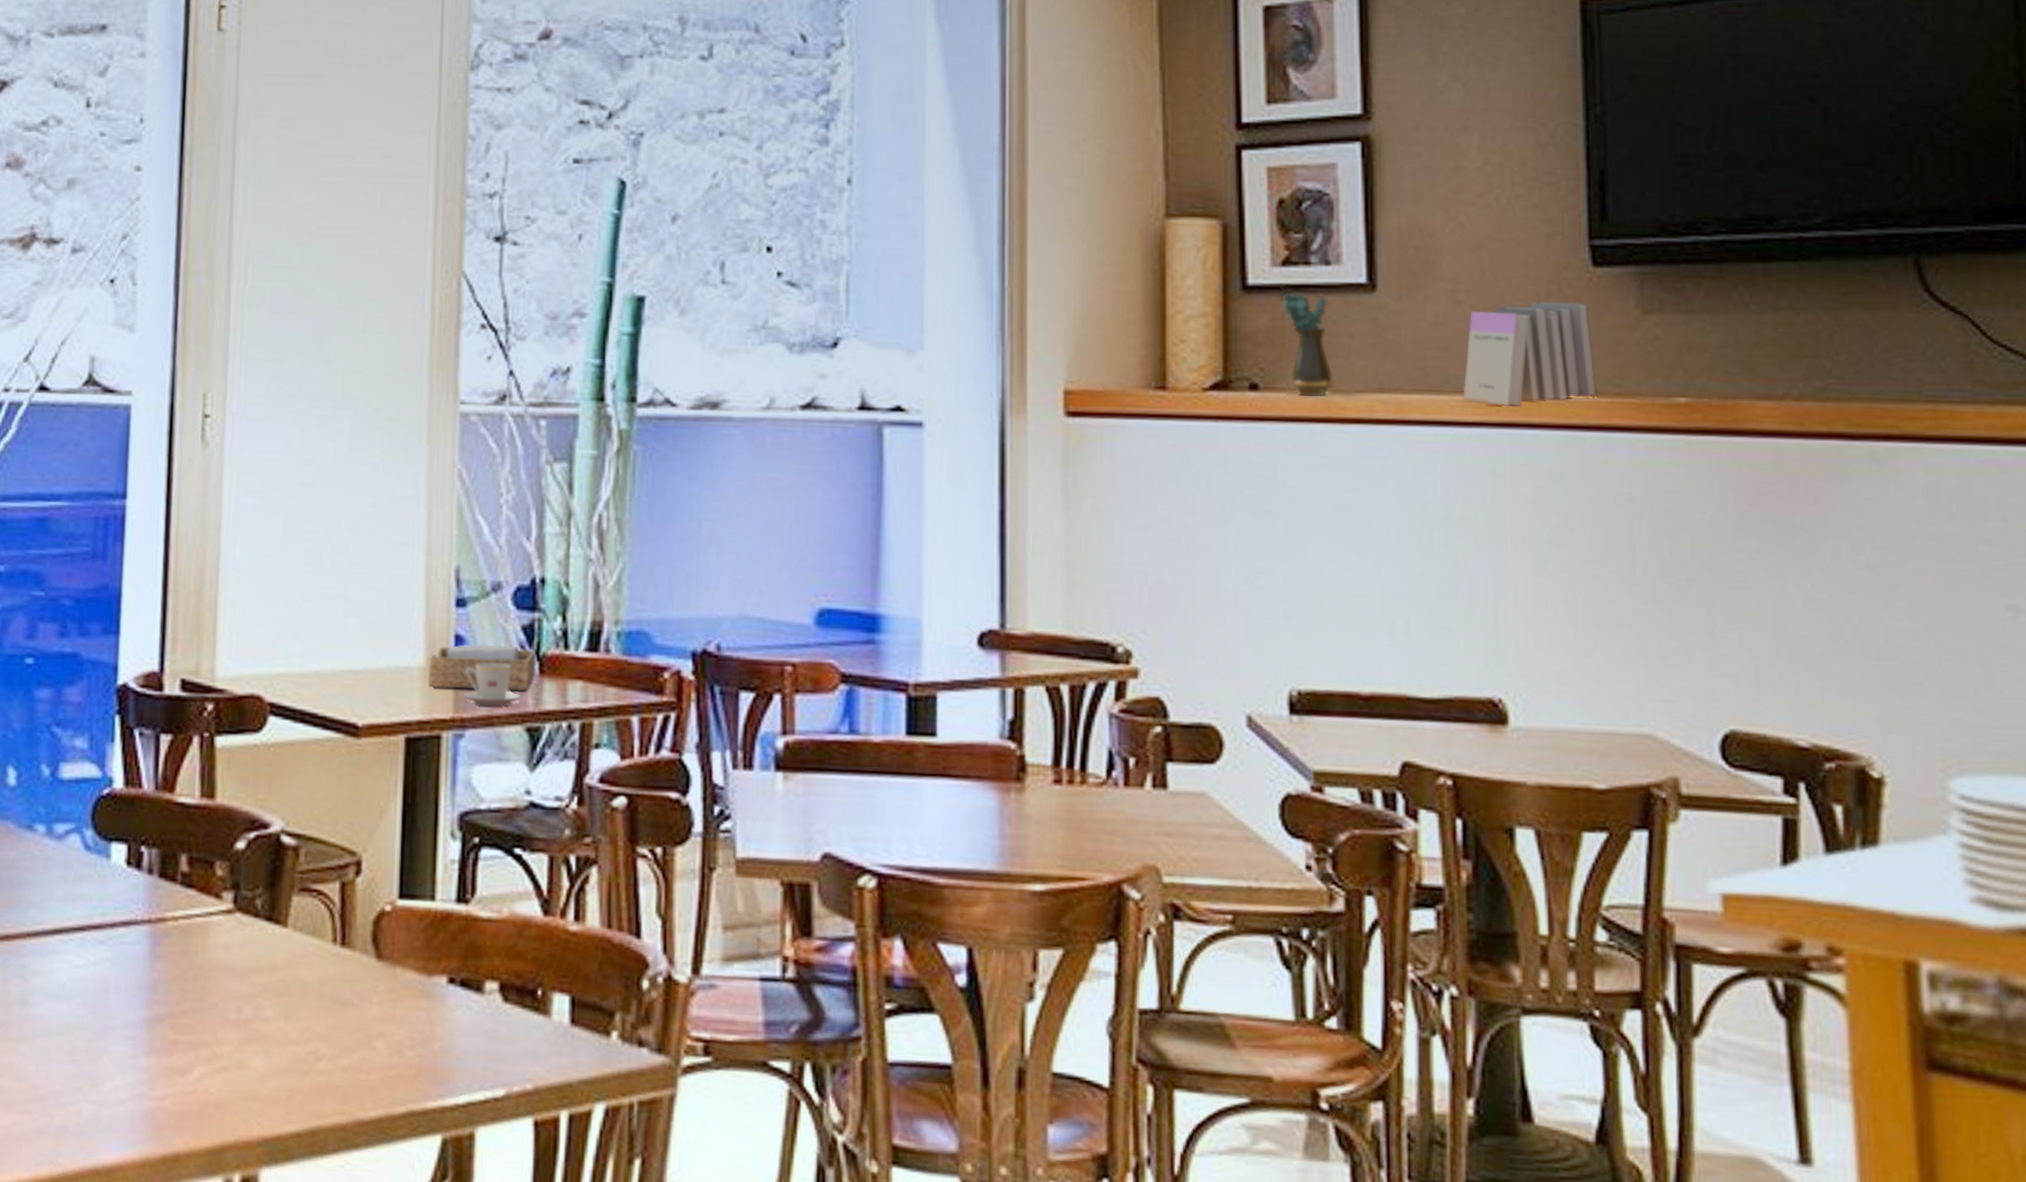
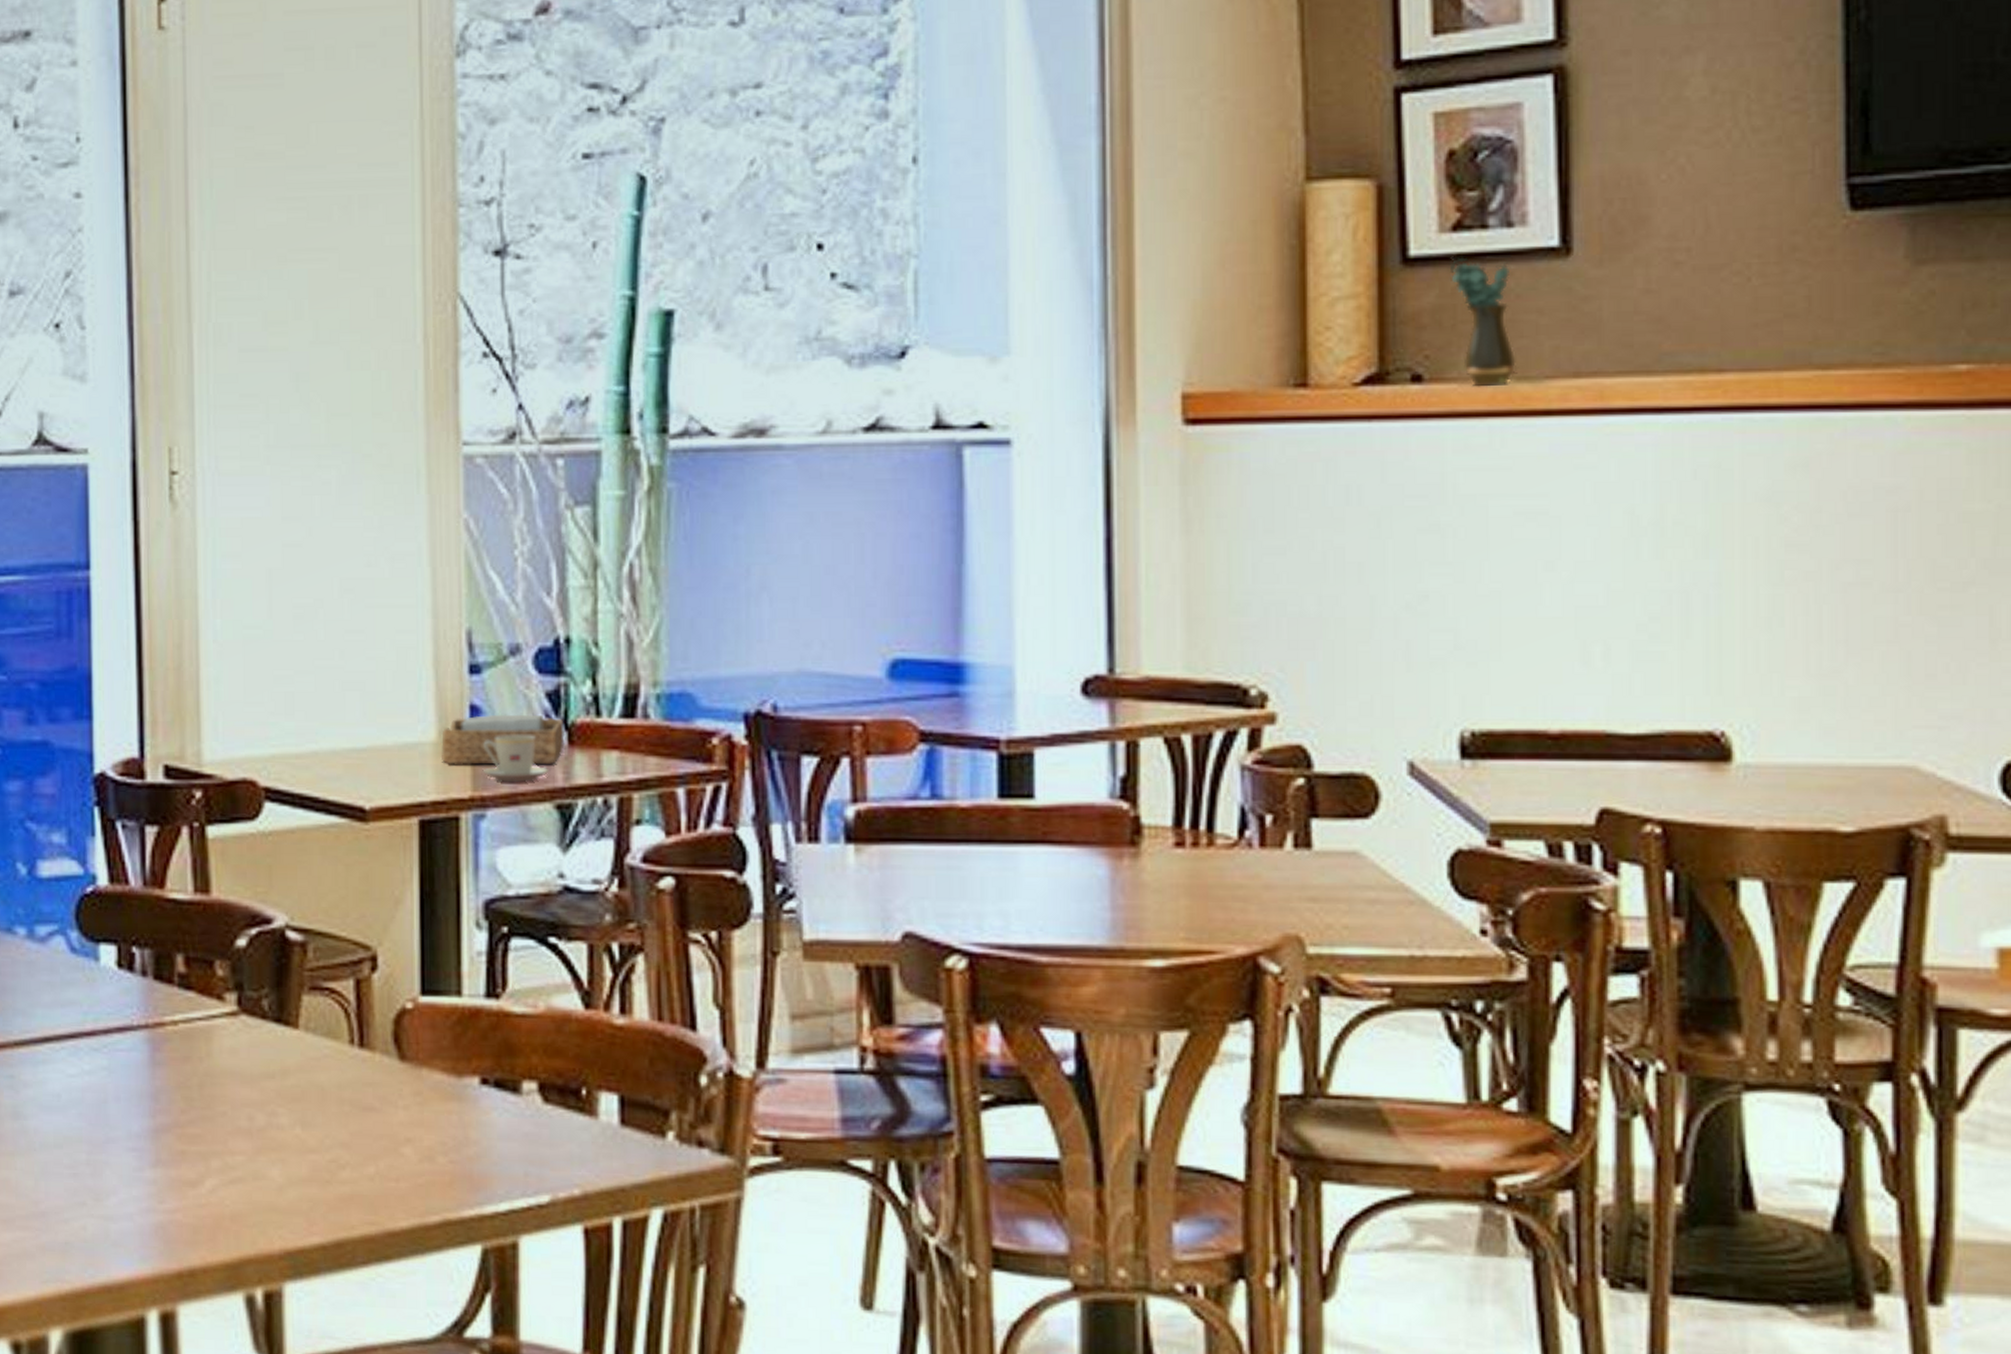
books: present [1463,302,1597,408] -> none [1680,256,1853,387]

